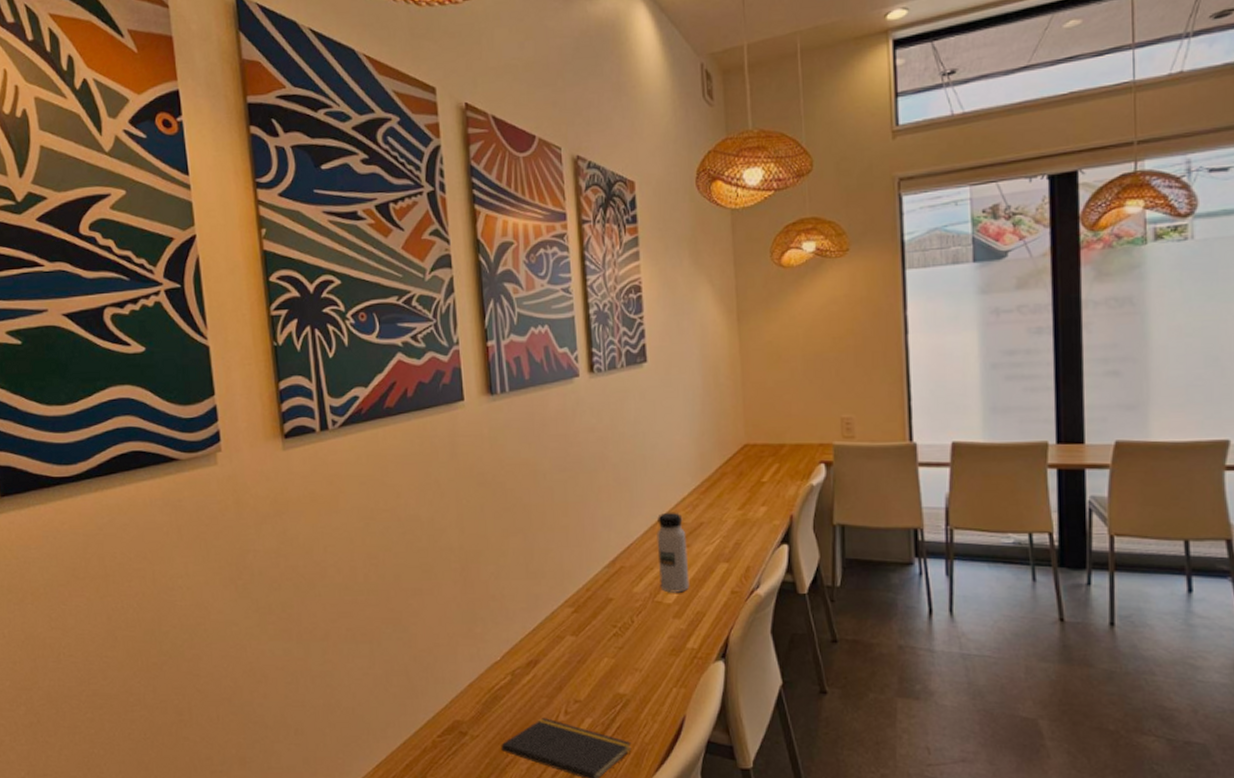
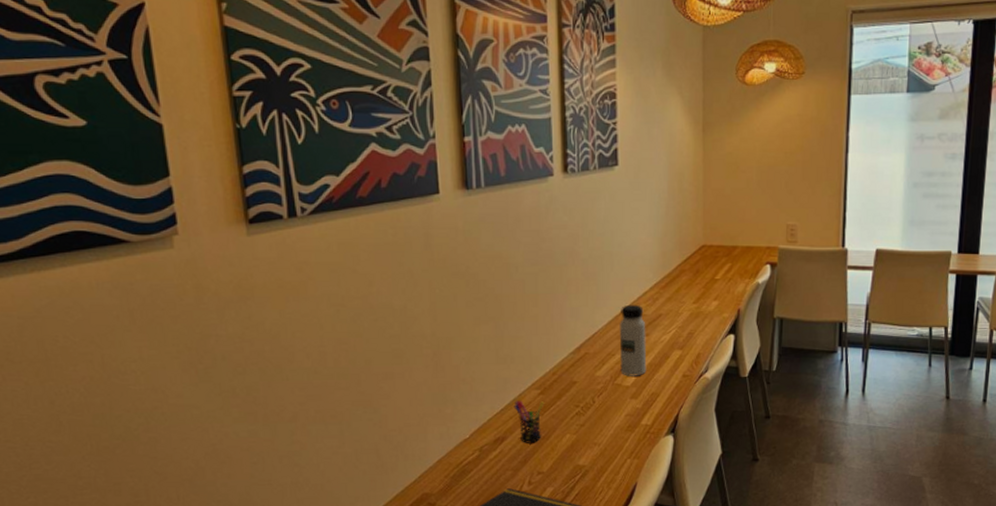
pen holder: none [546,619,579,667] -> present [514,401,545,443]

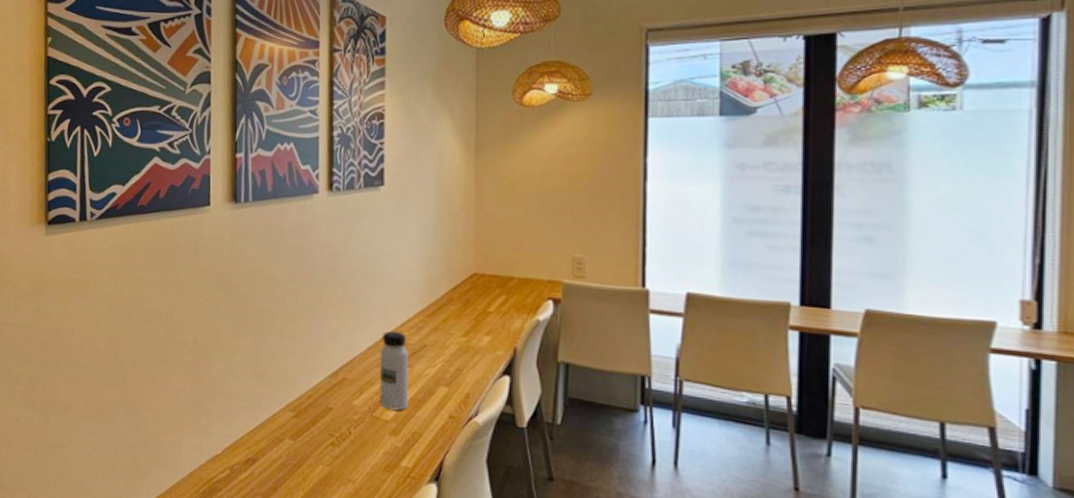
pen holder: present [514,401,545,443] -> none [267,421,298,470]

